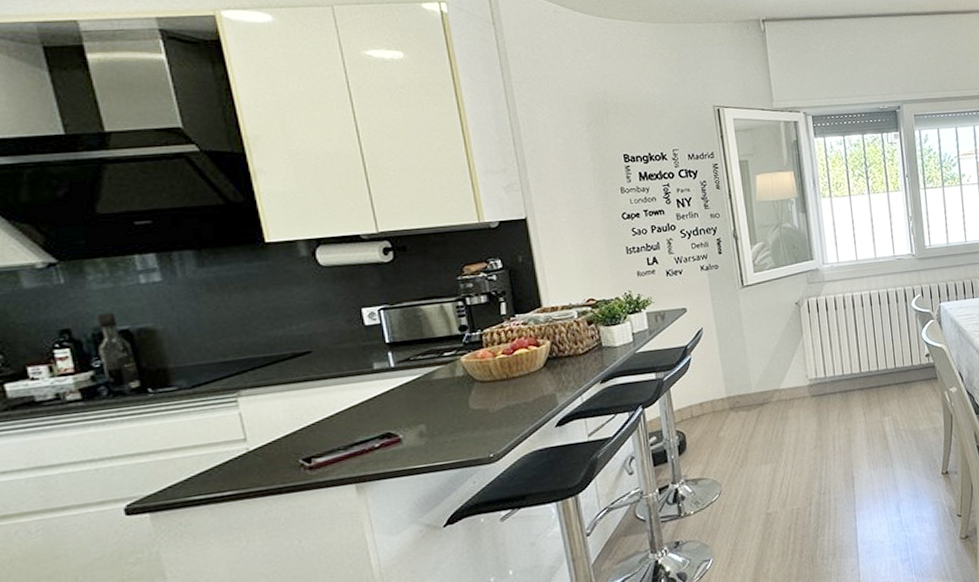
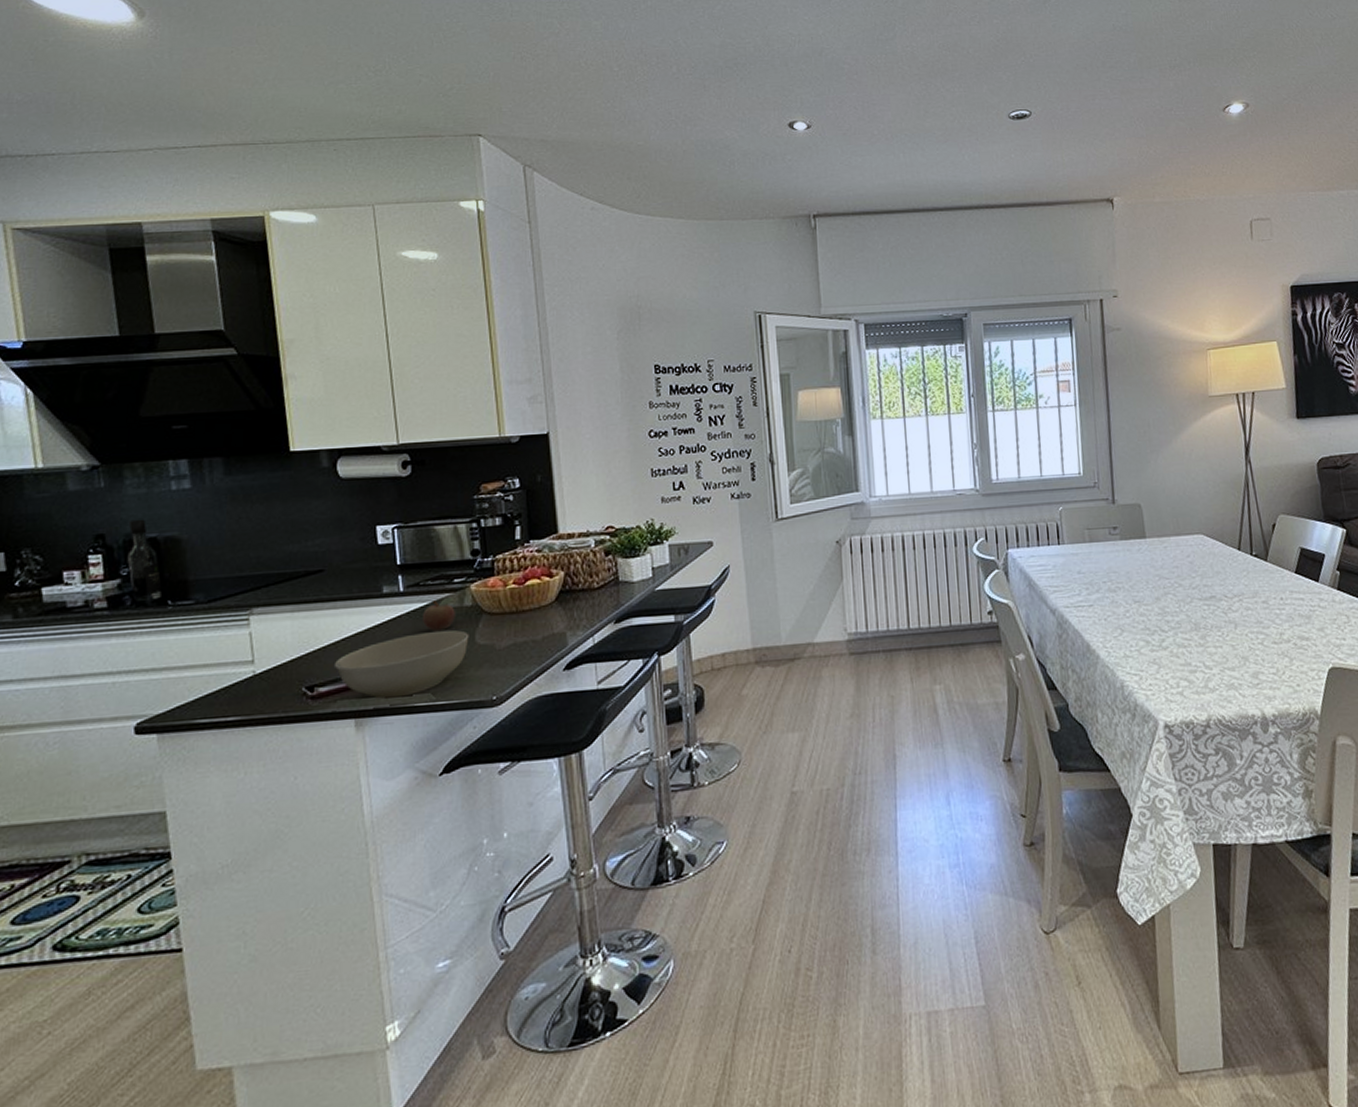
bowl: none [329,398,463,465] -> present [333,630,469,699]
fruit: none [416,369,448,401] -> present [423,597,455,632]

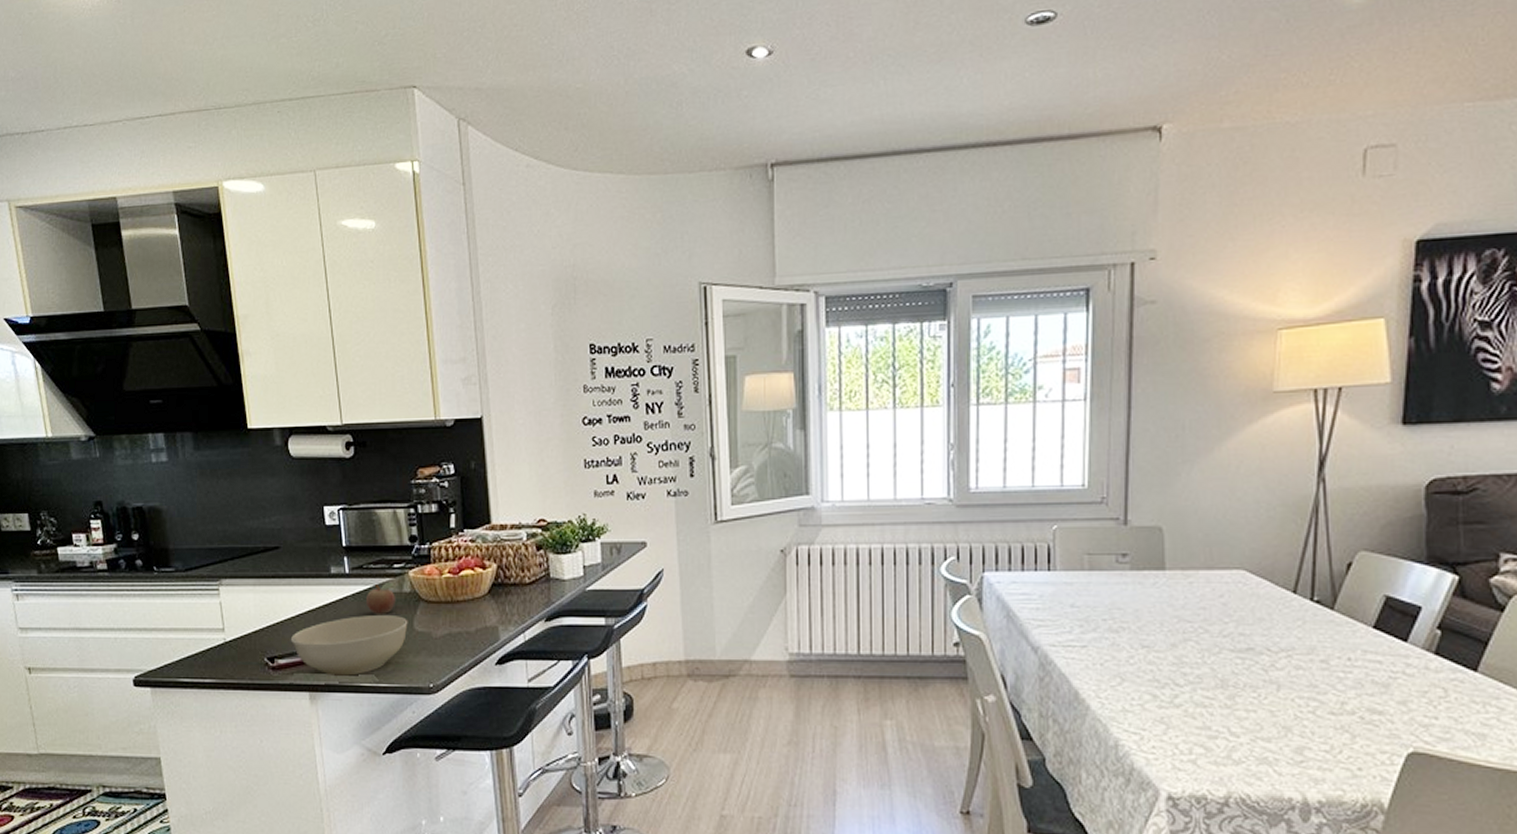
bottle: present [127,519,163,602] -> none [119,489,150,567]

